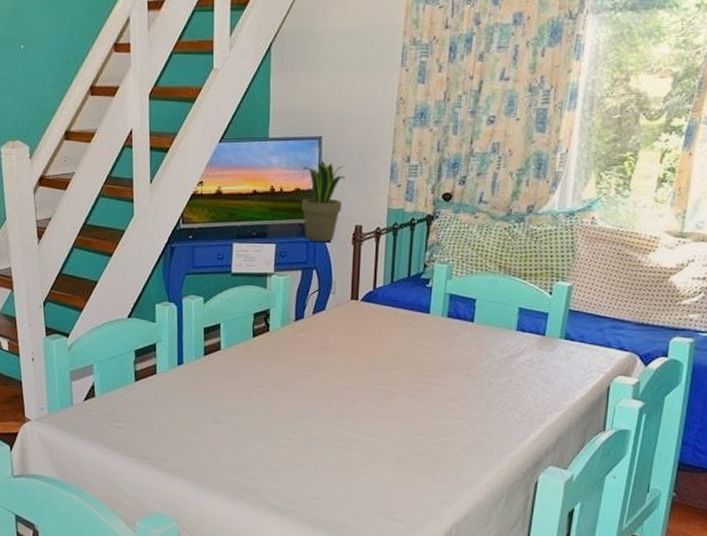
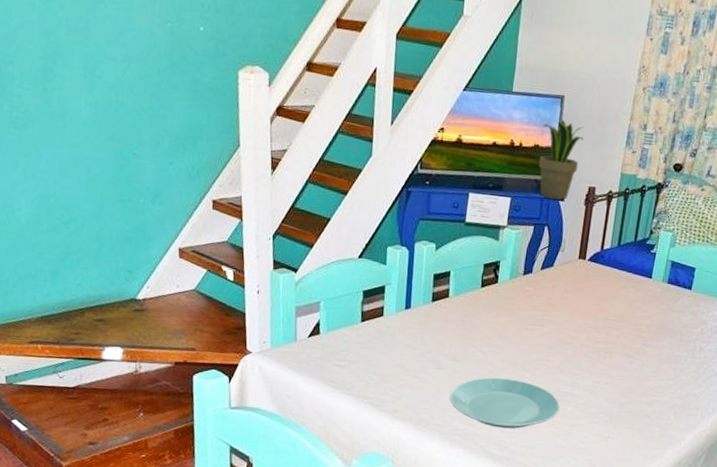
plate: none [230,428,345,481] -> present [449,377,560,429]

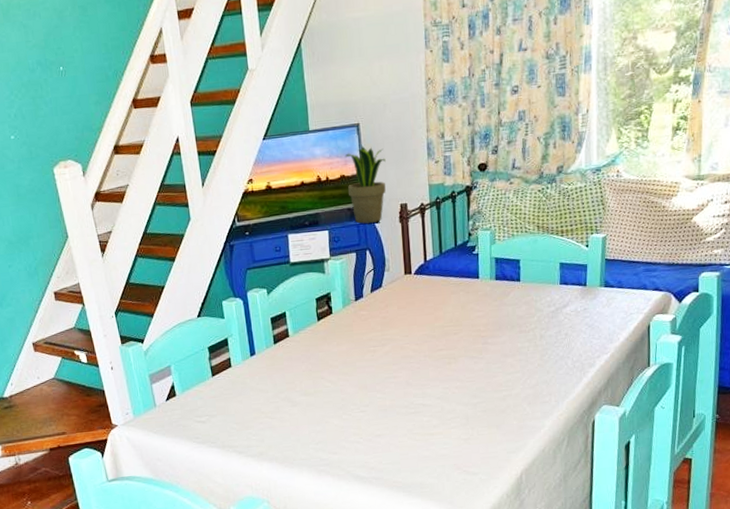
plate: present [449,377,560,429] -> none [309,401,416,451]

